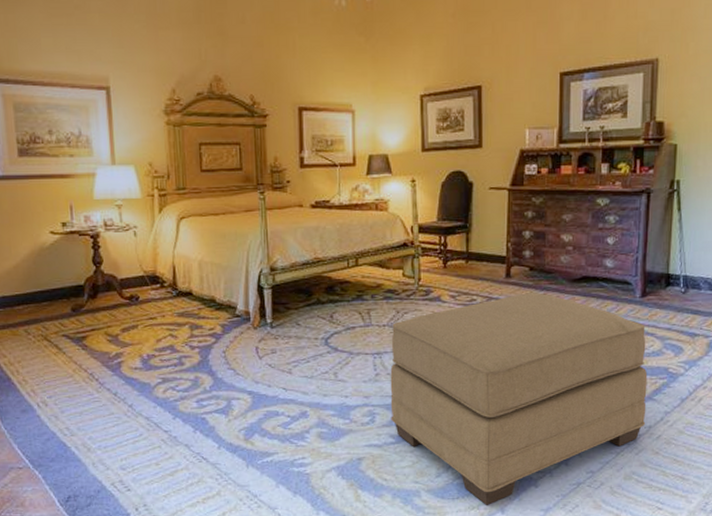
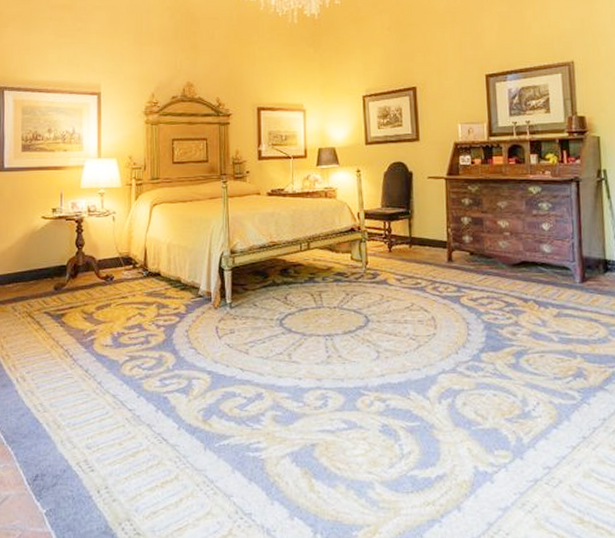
ottoman: present [390,292,648,505] -> none [341,277,600,501]

